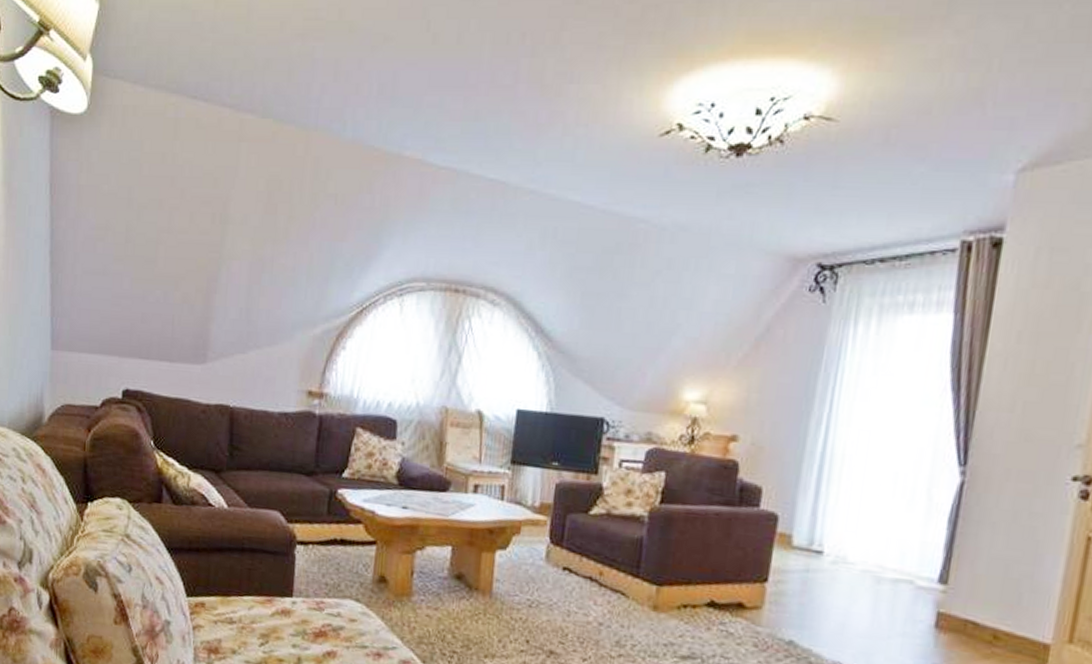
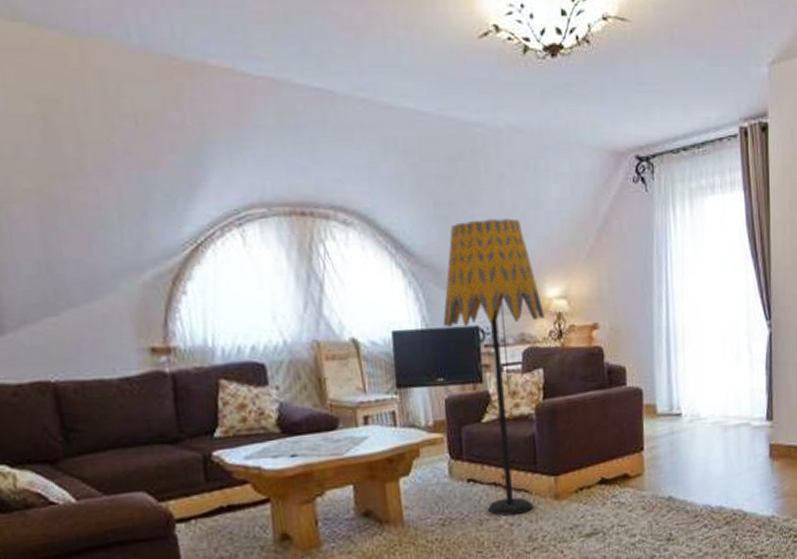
floor lamp: none [568,313,678,616] -> present [443,218,544,516]

